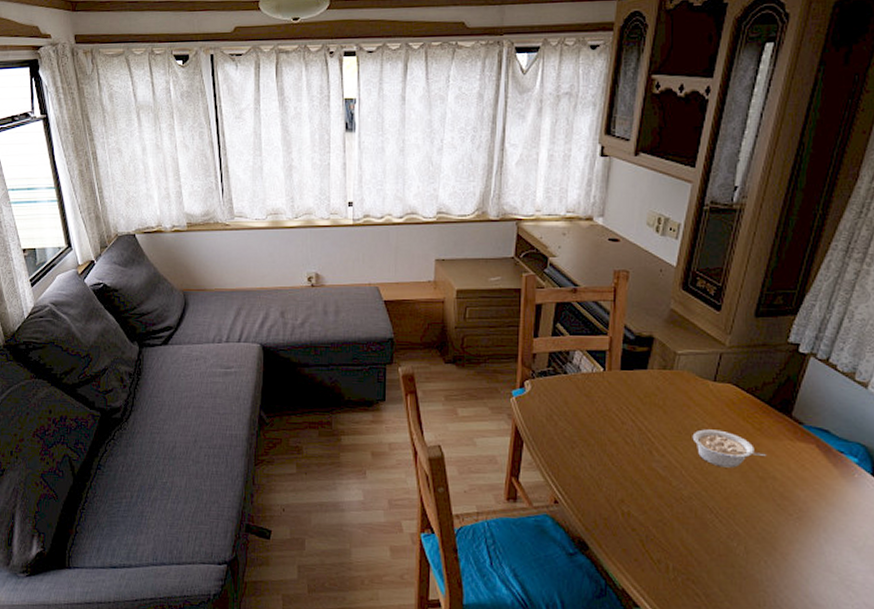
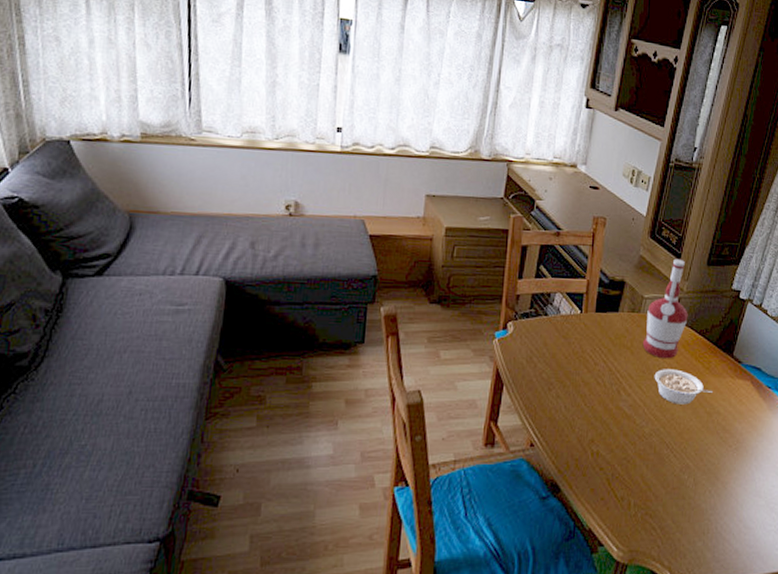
alcohol: none [677,310,732,419] -> present [642,258,688,359]

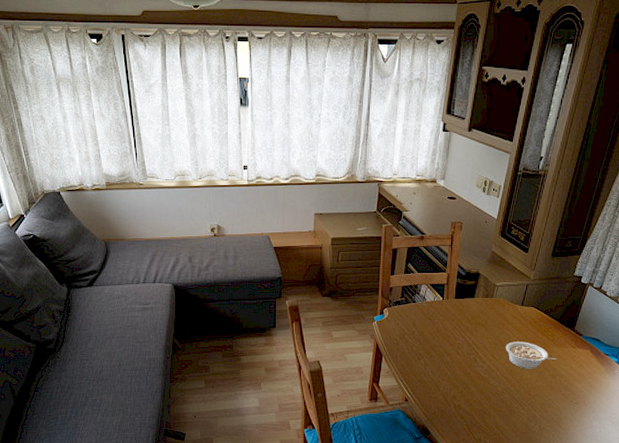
alcohol: present [642,258,688,359] -> none [495,252,535,334]

